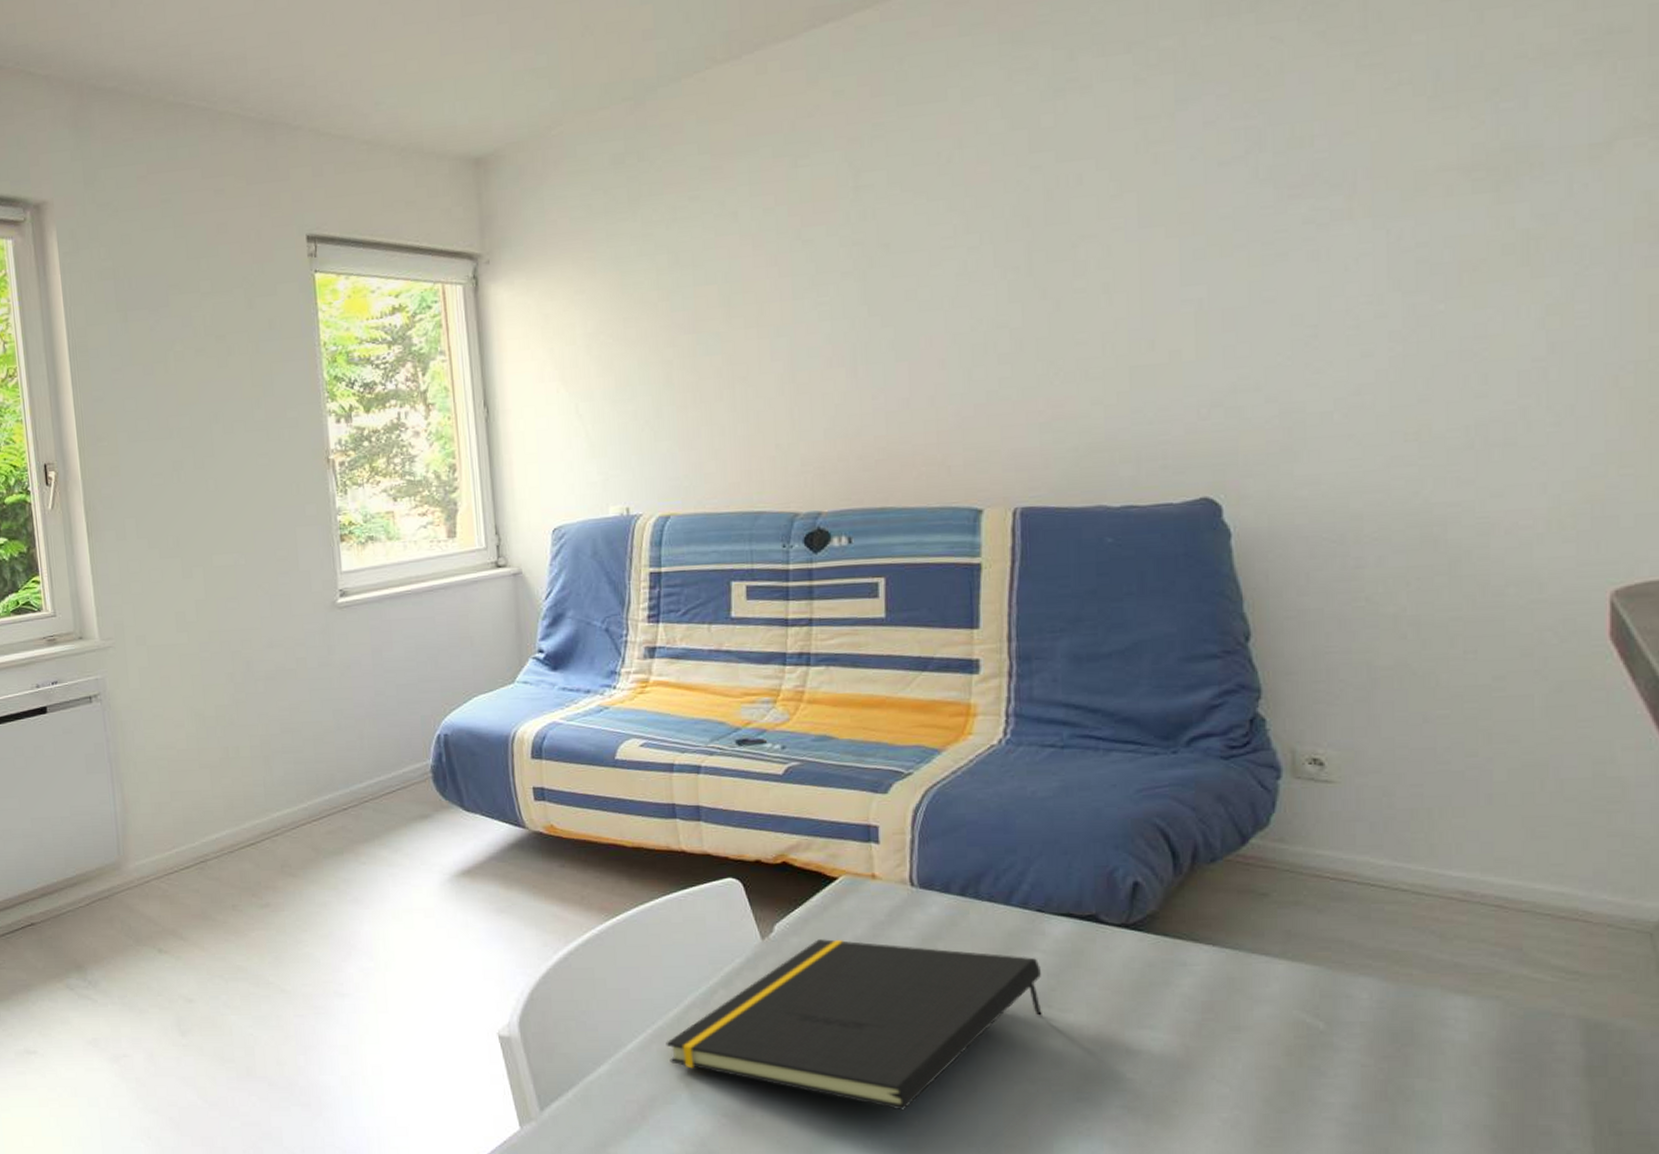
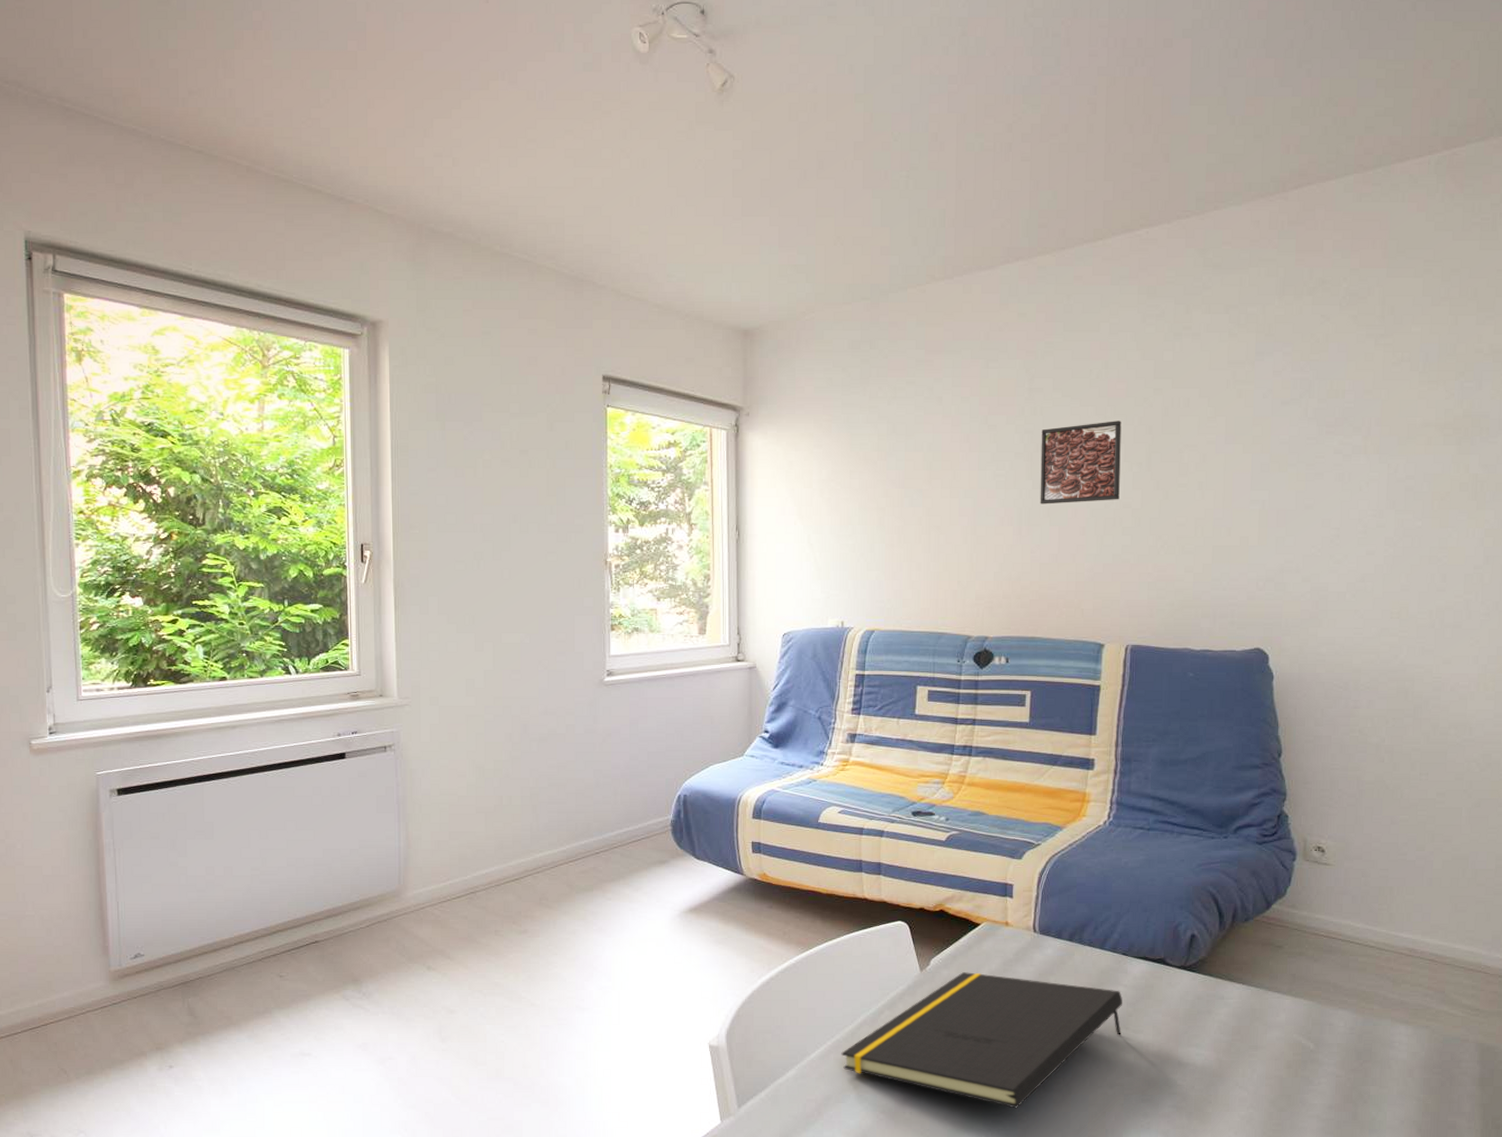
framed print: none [875,214,991,335] -> present [1040,421,1122,504]

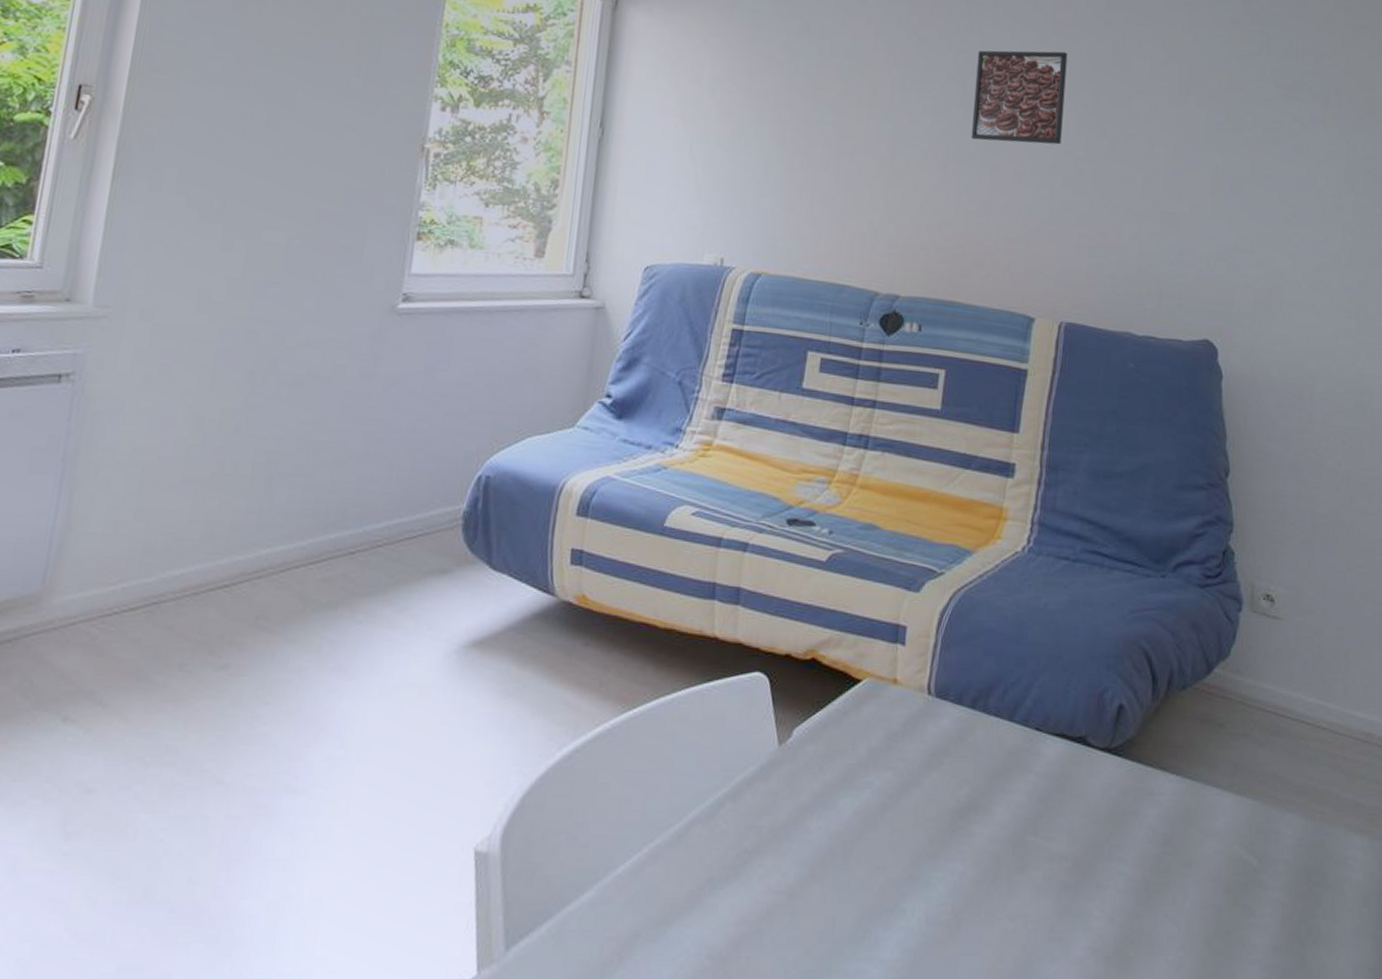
notepad: present [841,972,1122,1109] -> none [660,748,1032,951]

